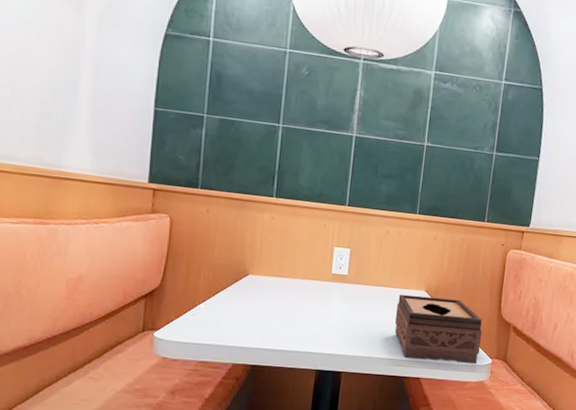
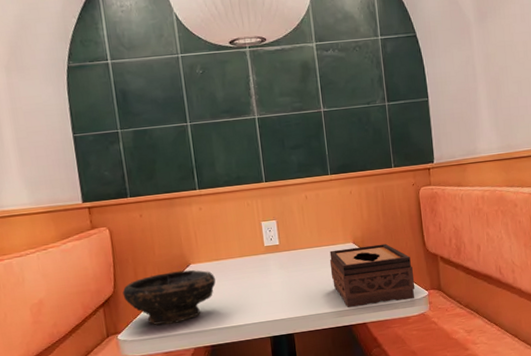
bowl: none [169,277,272,333] -> present [122,269,216,325]

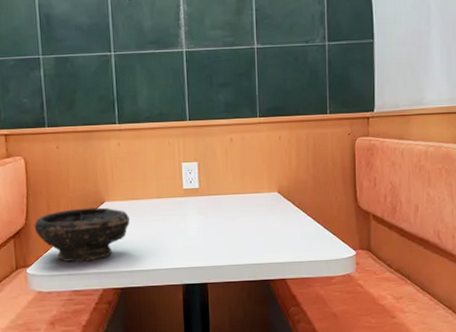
tissue box: present [329,243,415,307] -> none [251,196,342,261]

